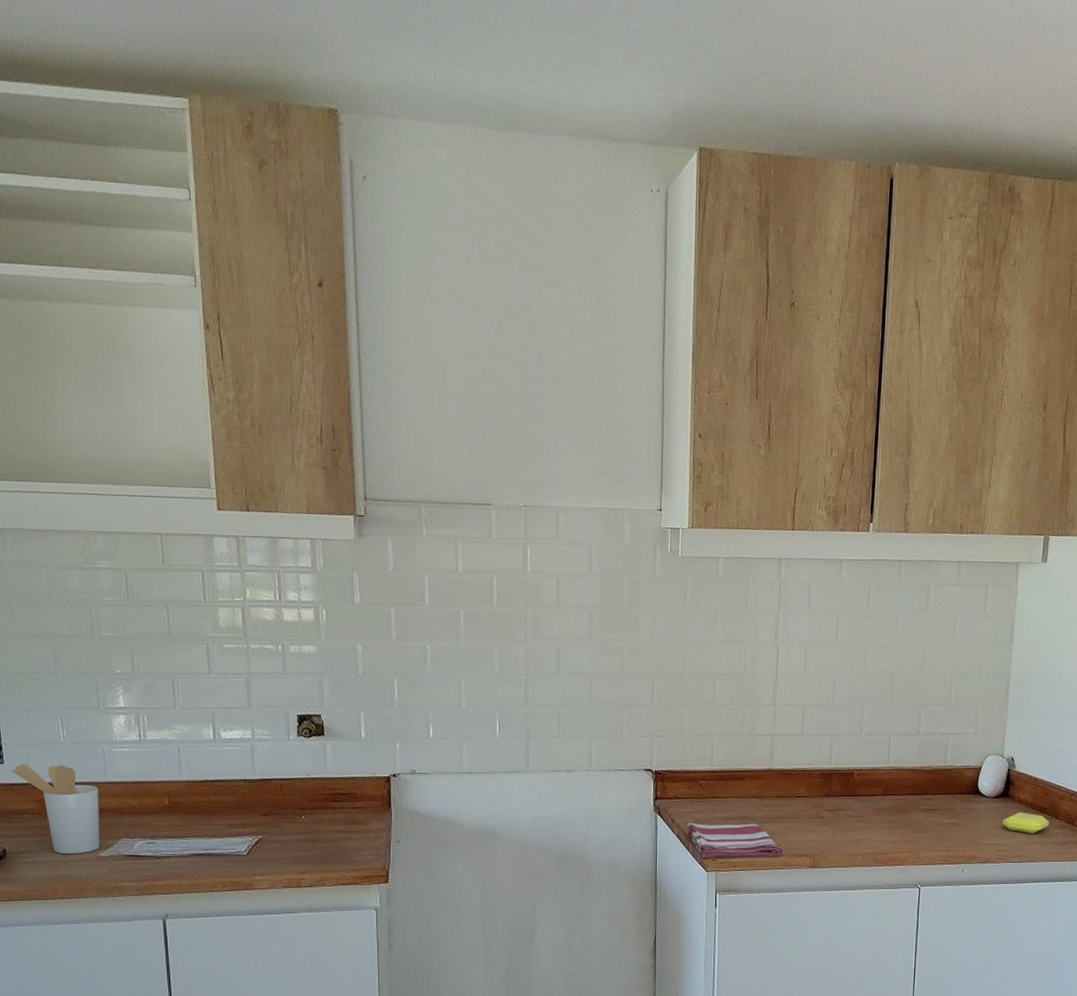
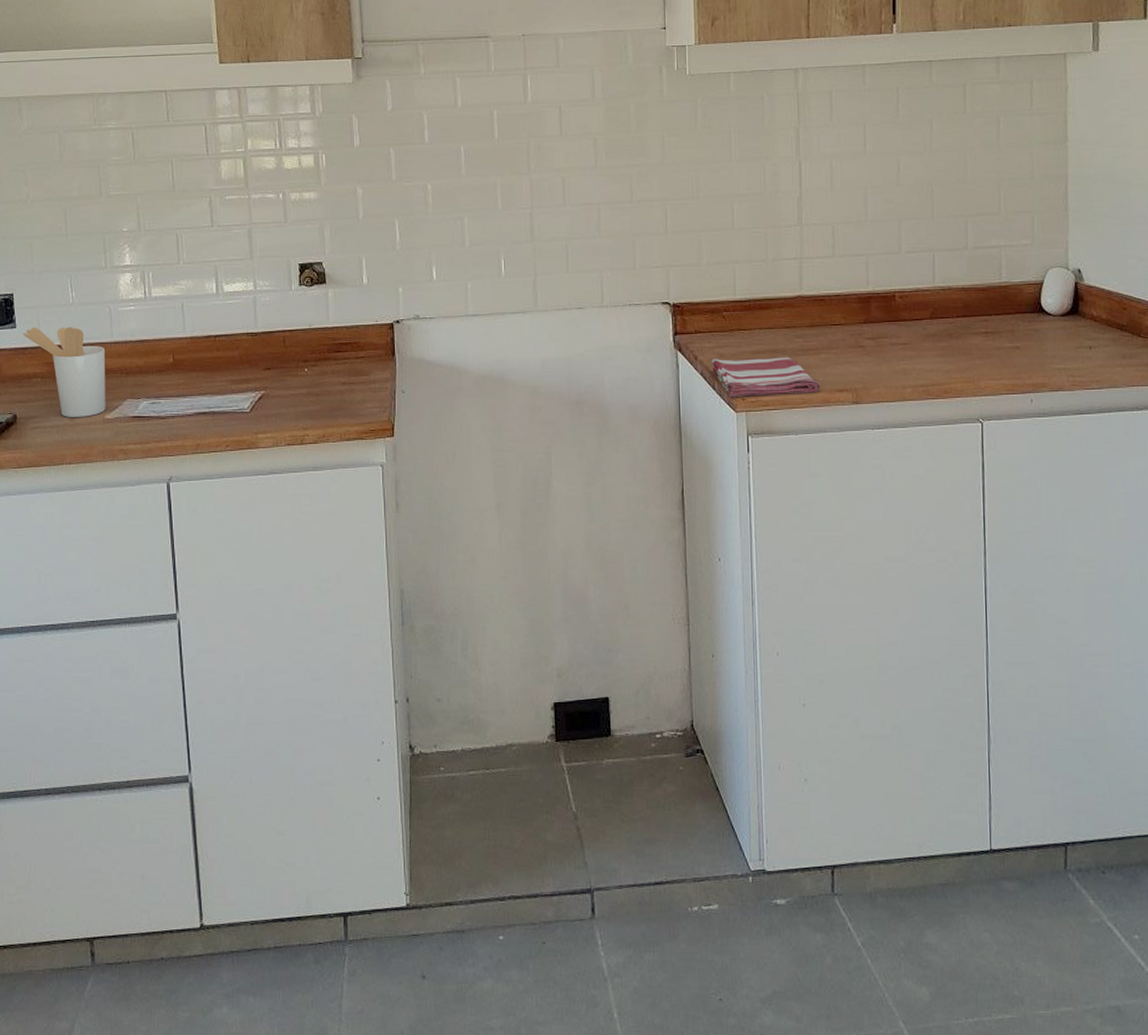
soap bar: present [1003,811,1049,833] -> none [1074,330,1130,355]

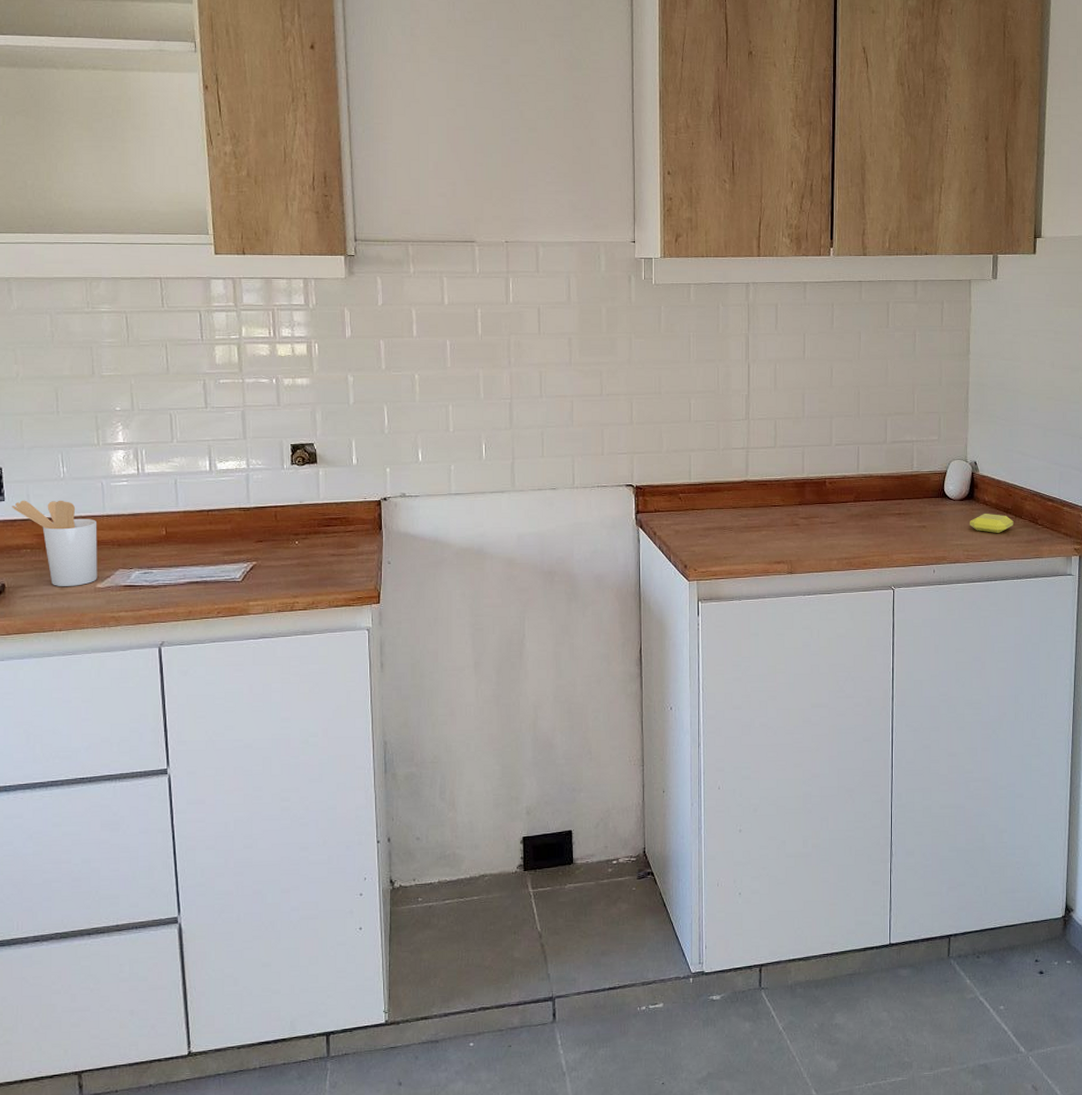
dish towel: present [711,357,821,398] -> none [668,533,762,569]
soap bar: none [1074,330,1130,355] -> present [970,513,1014,533]

